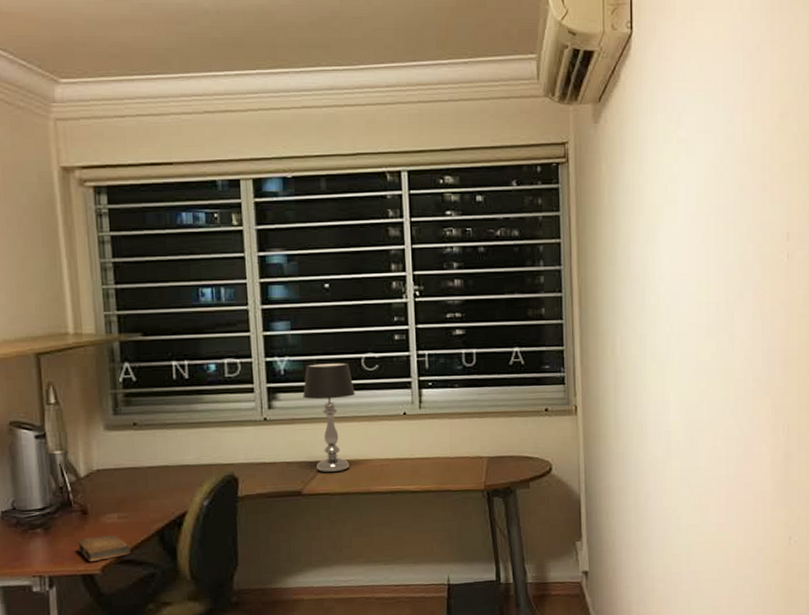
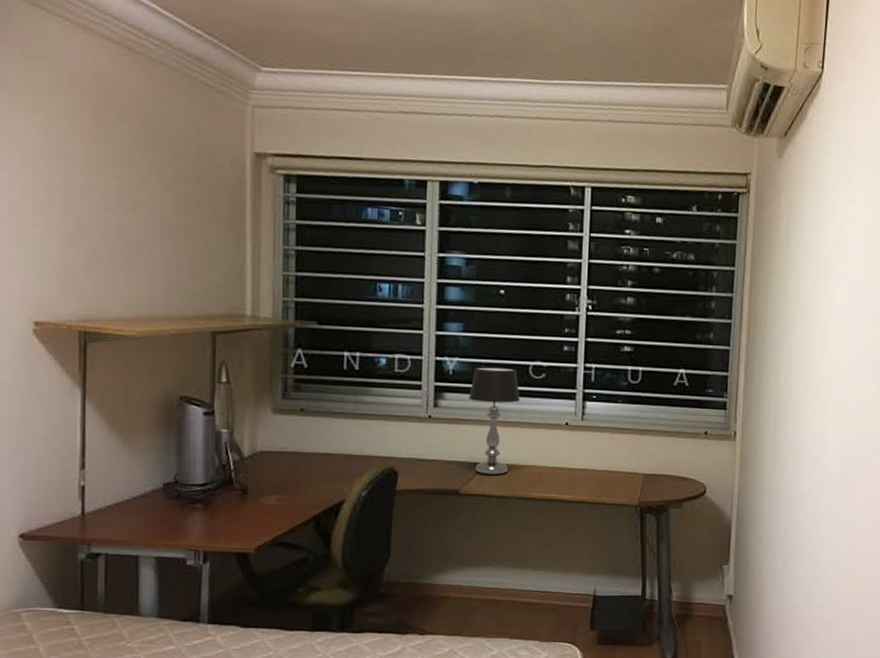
book: present [77,534,131,563] -> none [235,515,286,542]

